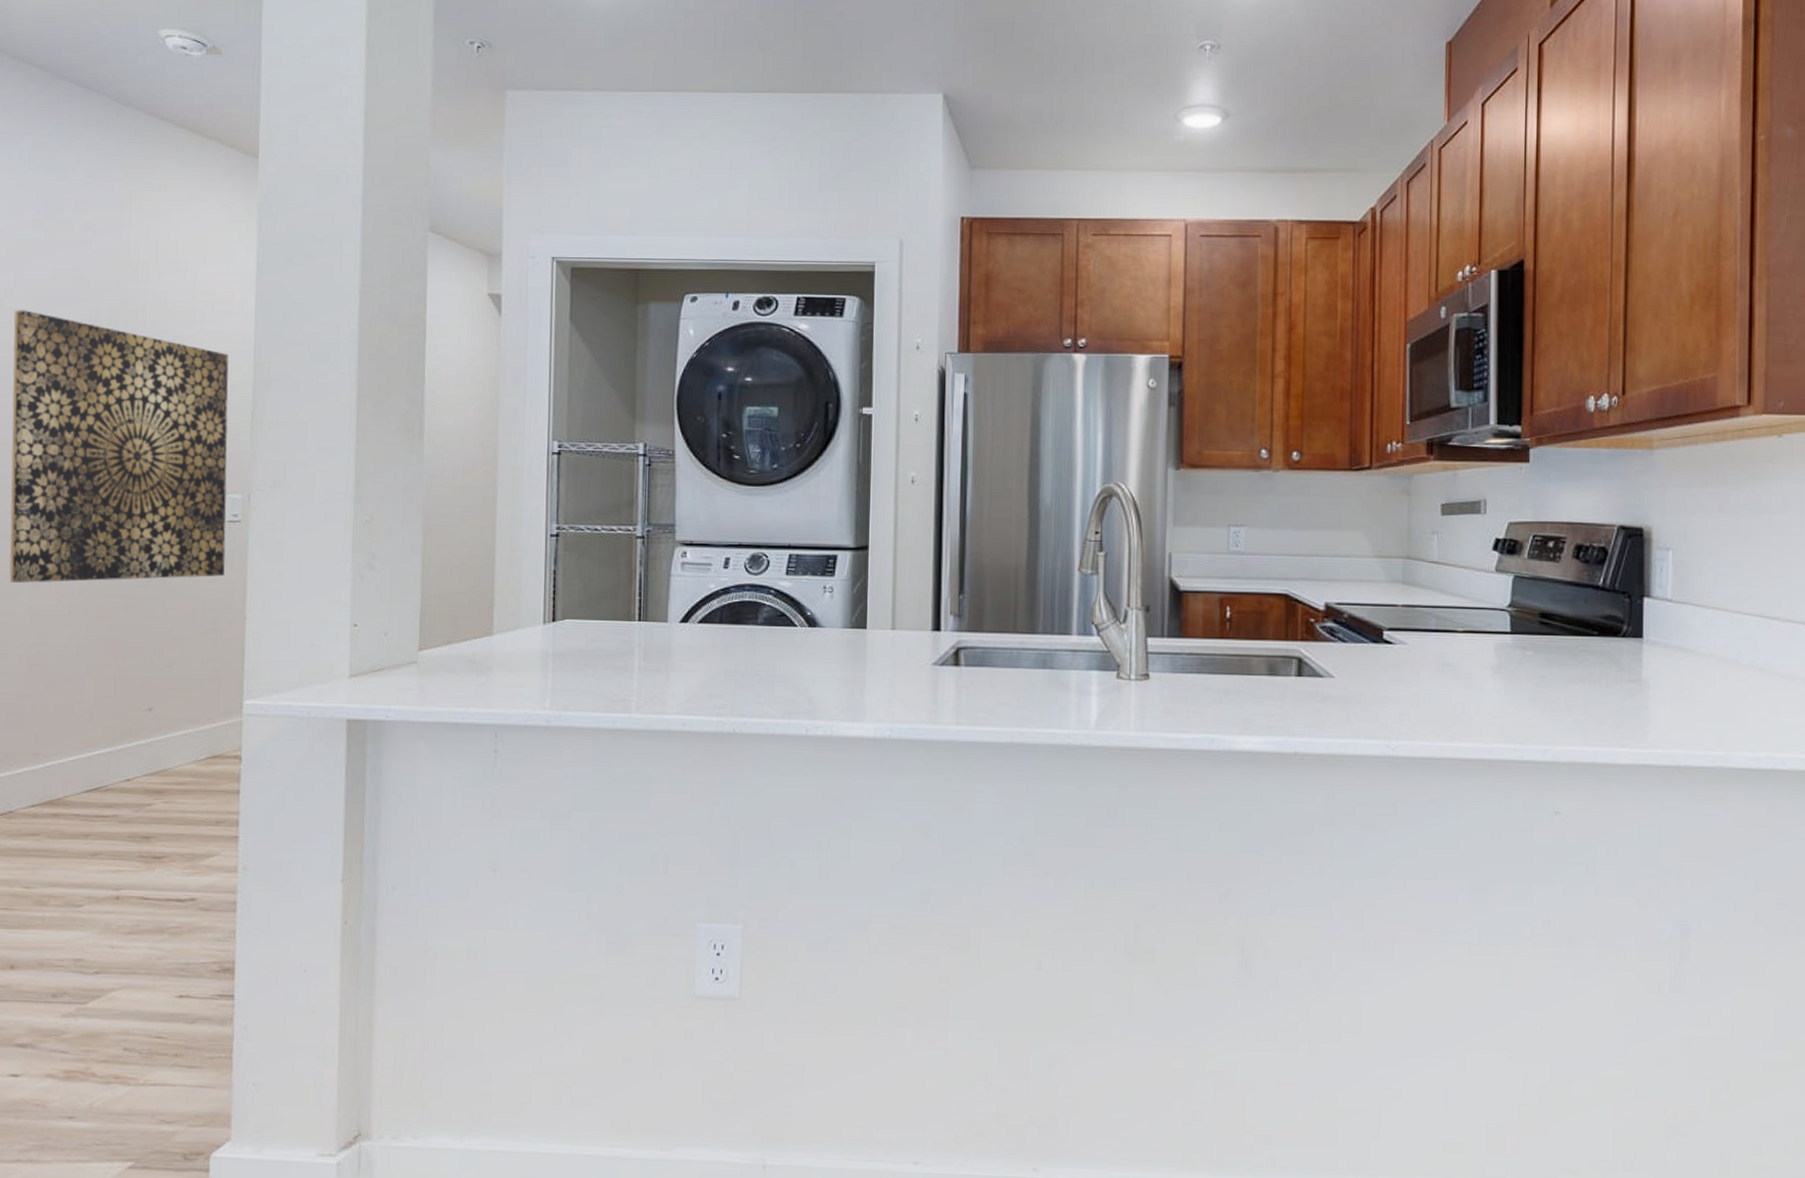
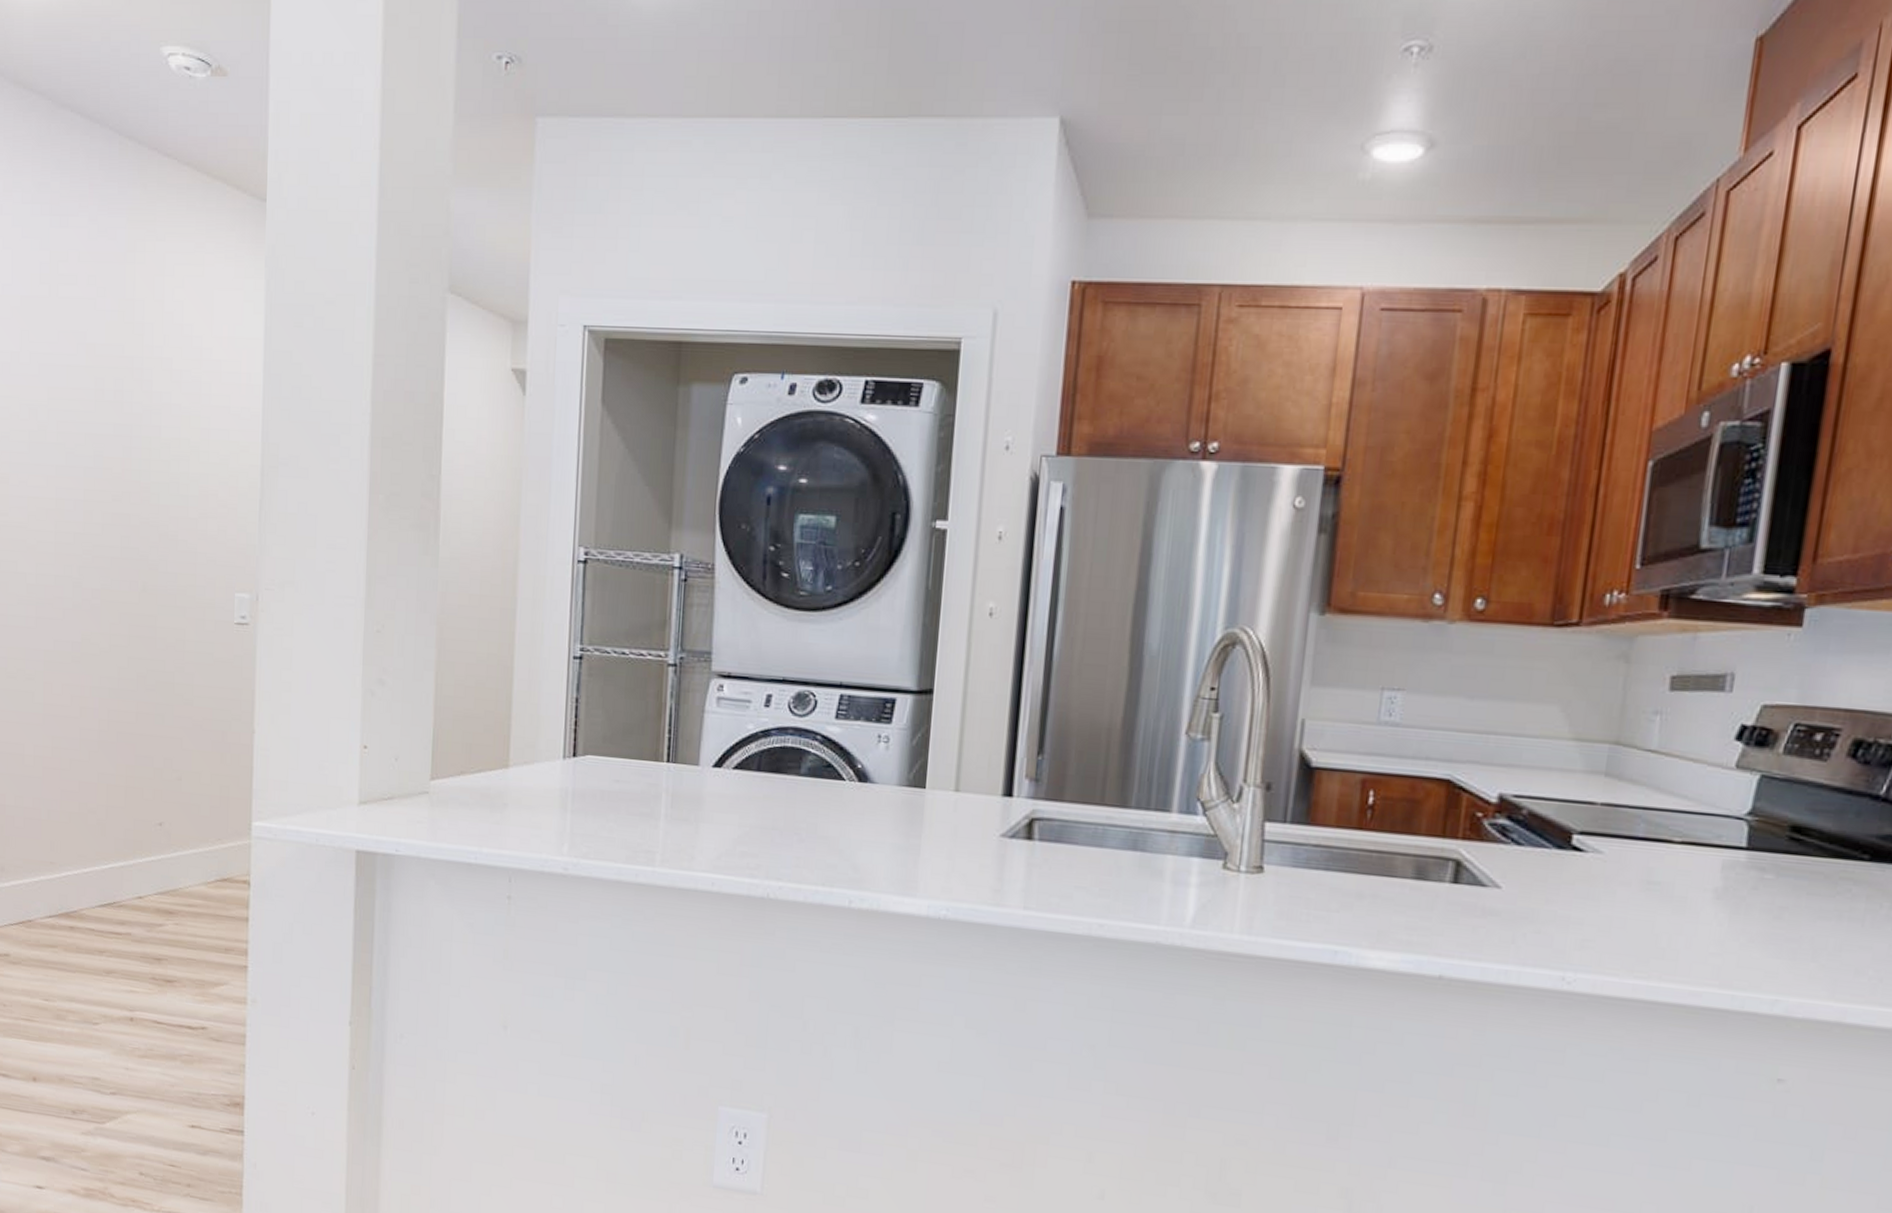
wall art: present [9,310,229,583] -> none [21,377,236,685]

